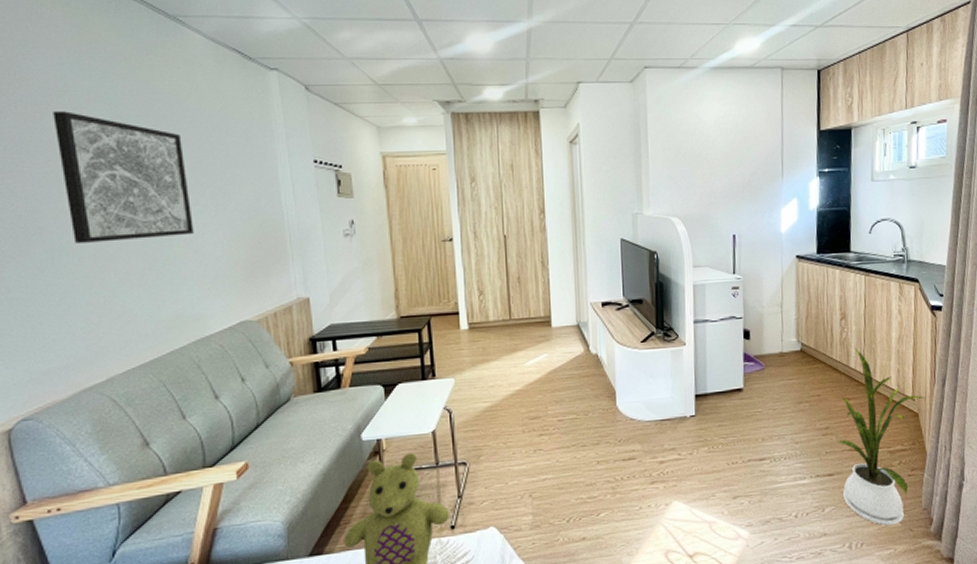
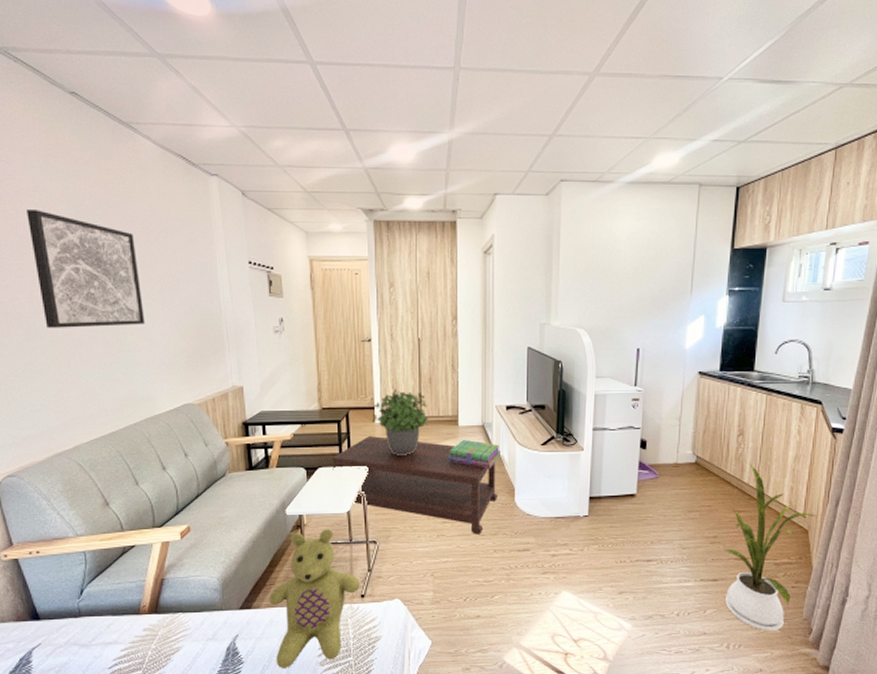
coffee table: none [413,344,598,446] -> present [332,436,497,535]
potted plant: none [456,292,519,364] -> present [372,390,428,455]
stack of books: none [543,341,598,372] -> present [449,439,500,468]

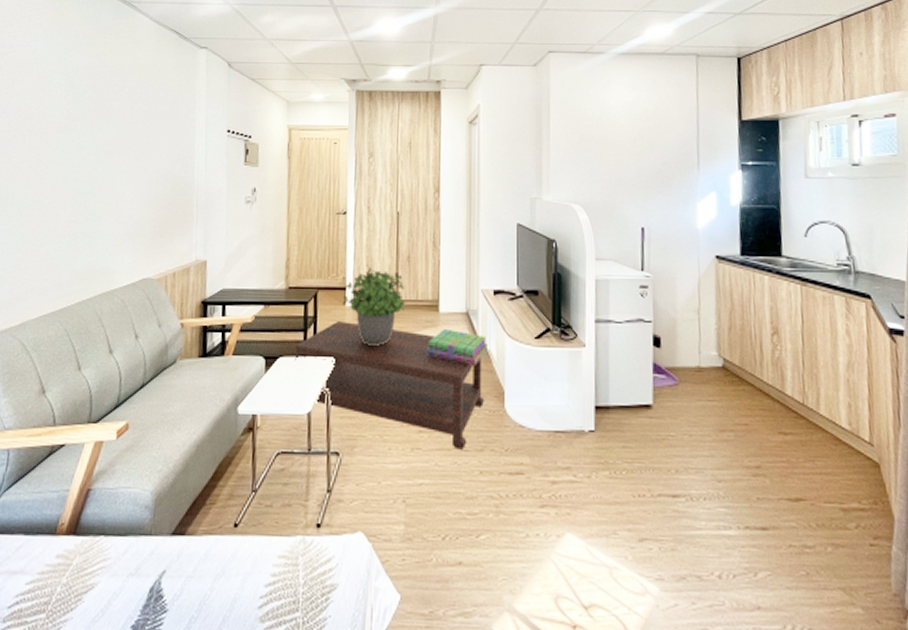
wall art: present [26,210,145,328] -> none [18,80,119,195]
stuffed bear: present [269,529,360,668] -> none [206,434,317,623]
house plant: present [723,463,817,632] -> none [771,370,888,611]

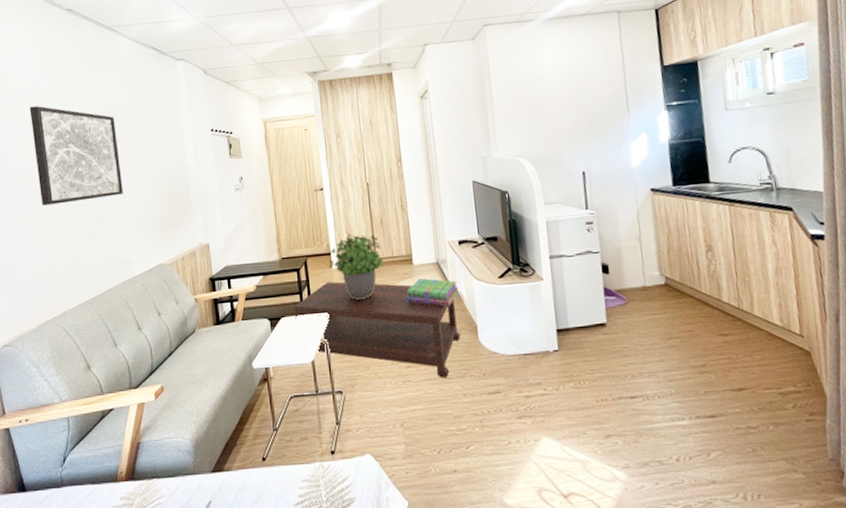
wall art: none [18,80,119,195] -> present [30,106,123,206]

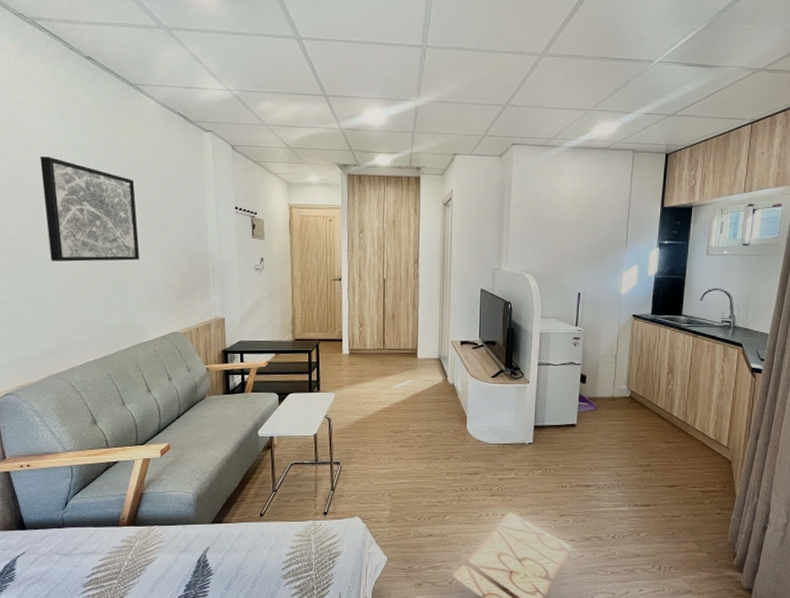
coffee table: present [294,281,461,378] -> none [302,366,451,458]
potted plant: present [329,234,384,300] -> none [340,324,390,384]
stack of books: present [407,278,459,307] -> none [408,370,455,398]

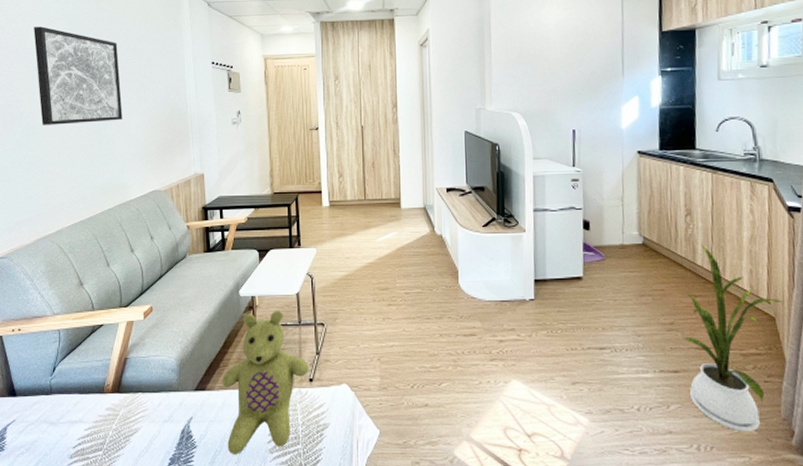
stuffed bear: none [239,450,323,581] -> present [222,311,308,455]
house plant: none [655,398,739,555] -> present [682,244,783,432]

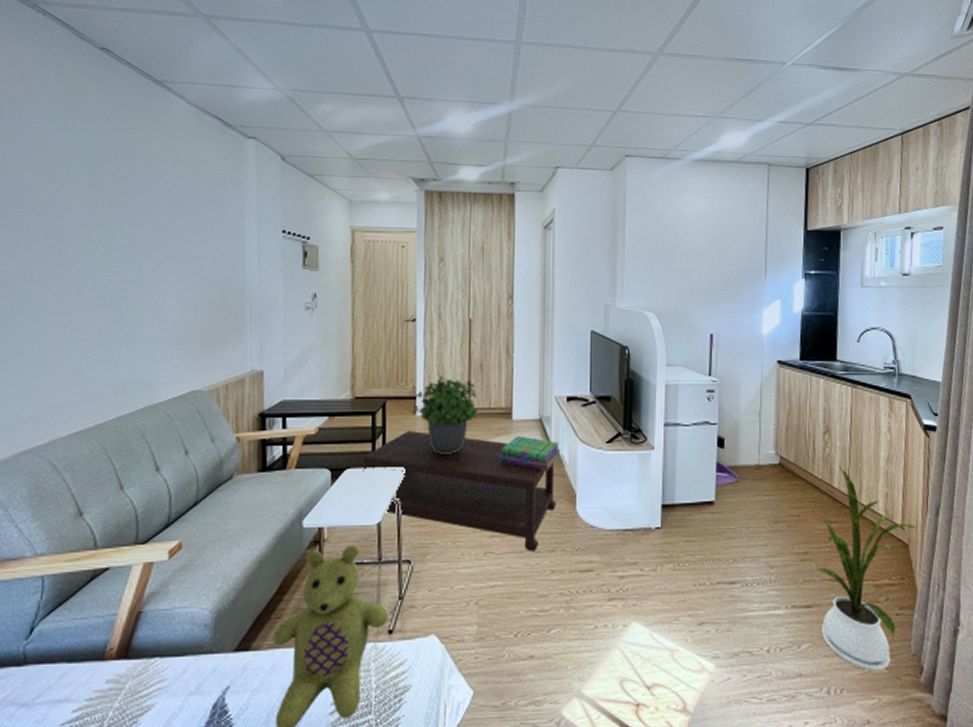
wall art: present [34,26,123,125] -> none [31,167,156,300]
coffee table: none [283,219,441,318] -> present [363,431,556,552]
potted plant: none [319,175,372,237] -> present [412,377,478,454]
stack of books: none [392,221,443,250] -> present [500,435,560,470]

